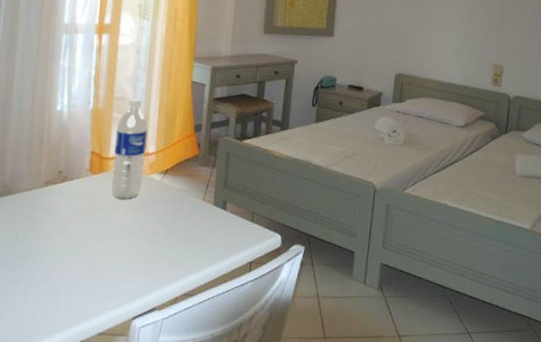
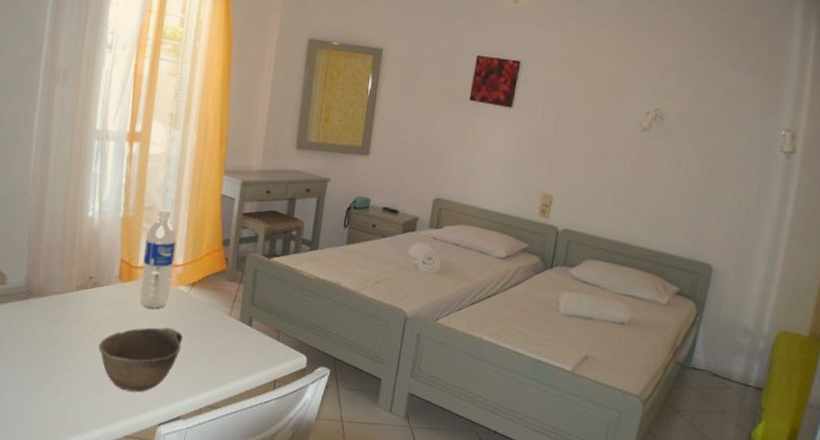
bowl: none [68,217,157,287] -> present [98,327,183,393]

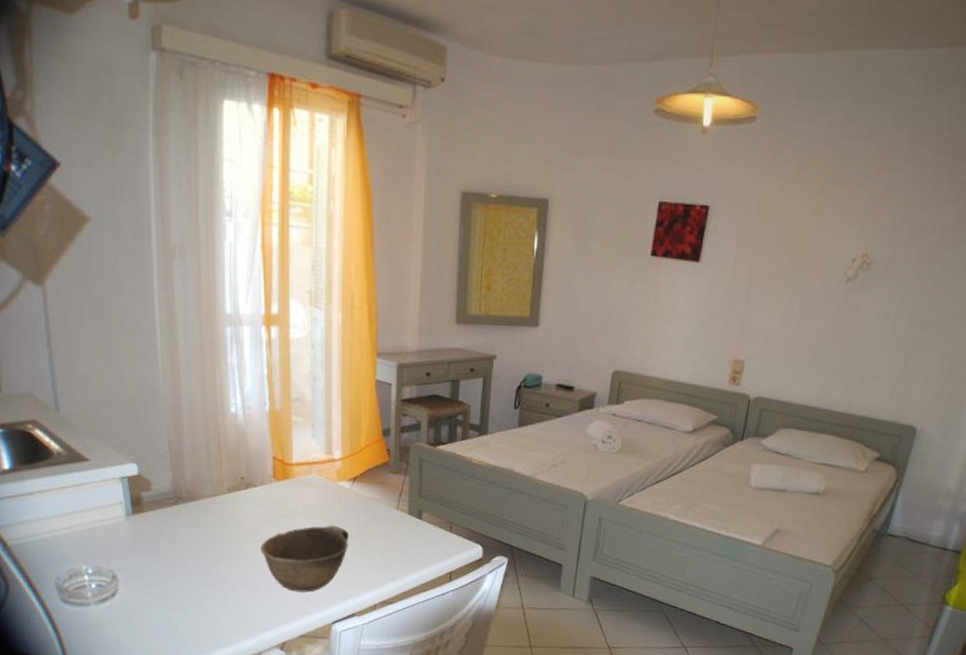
water bottle: present [139,209,177,308] -> none [297,399,332,506]

